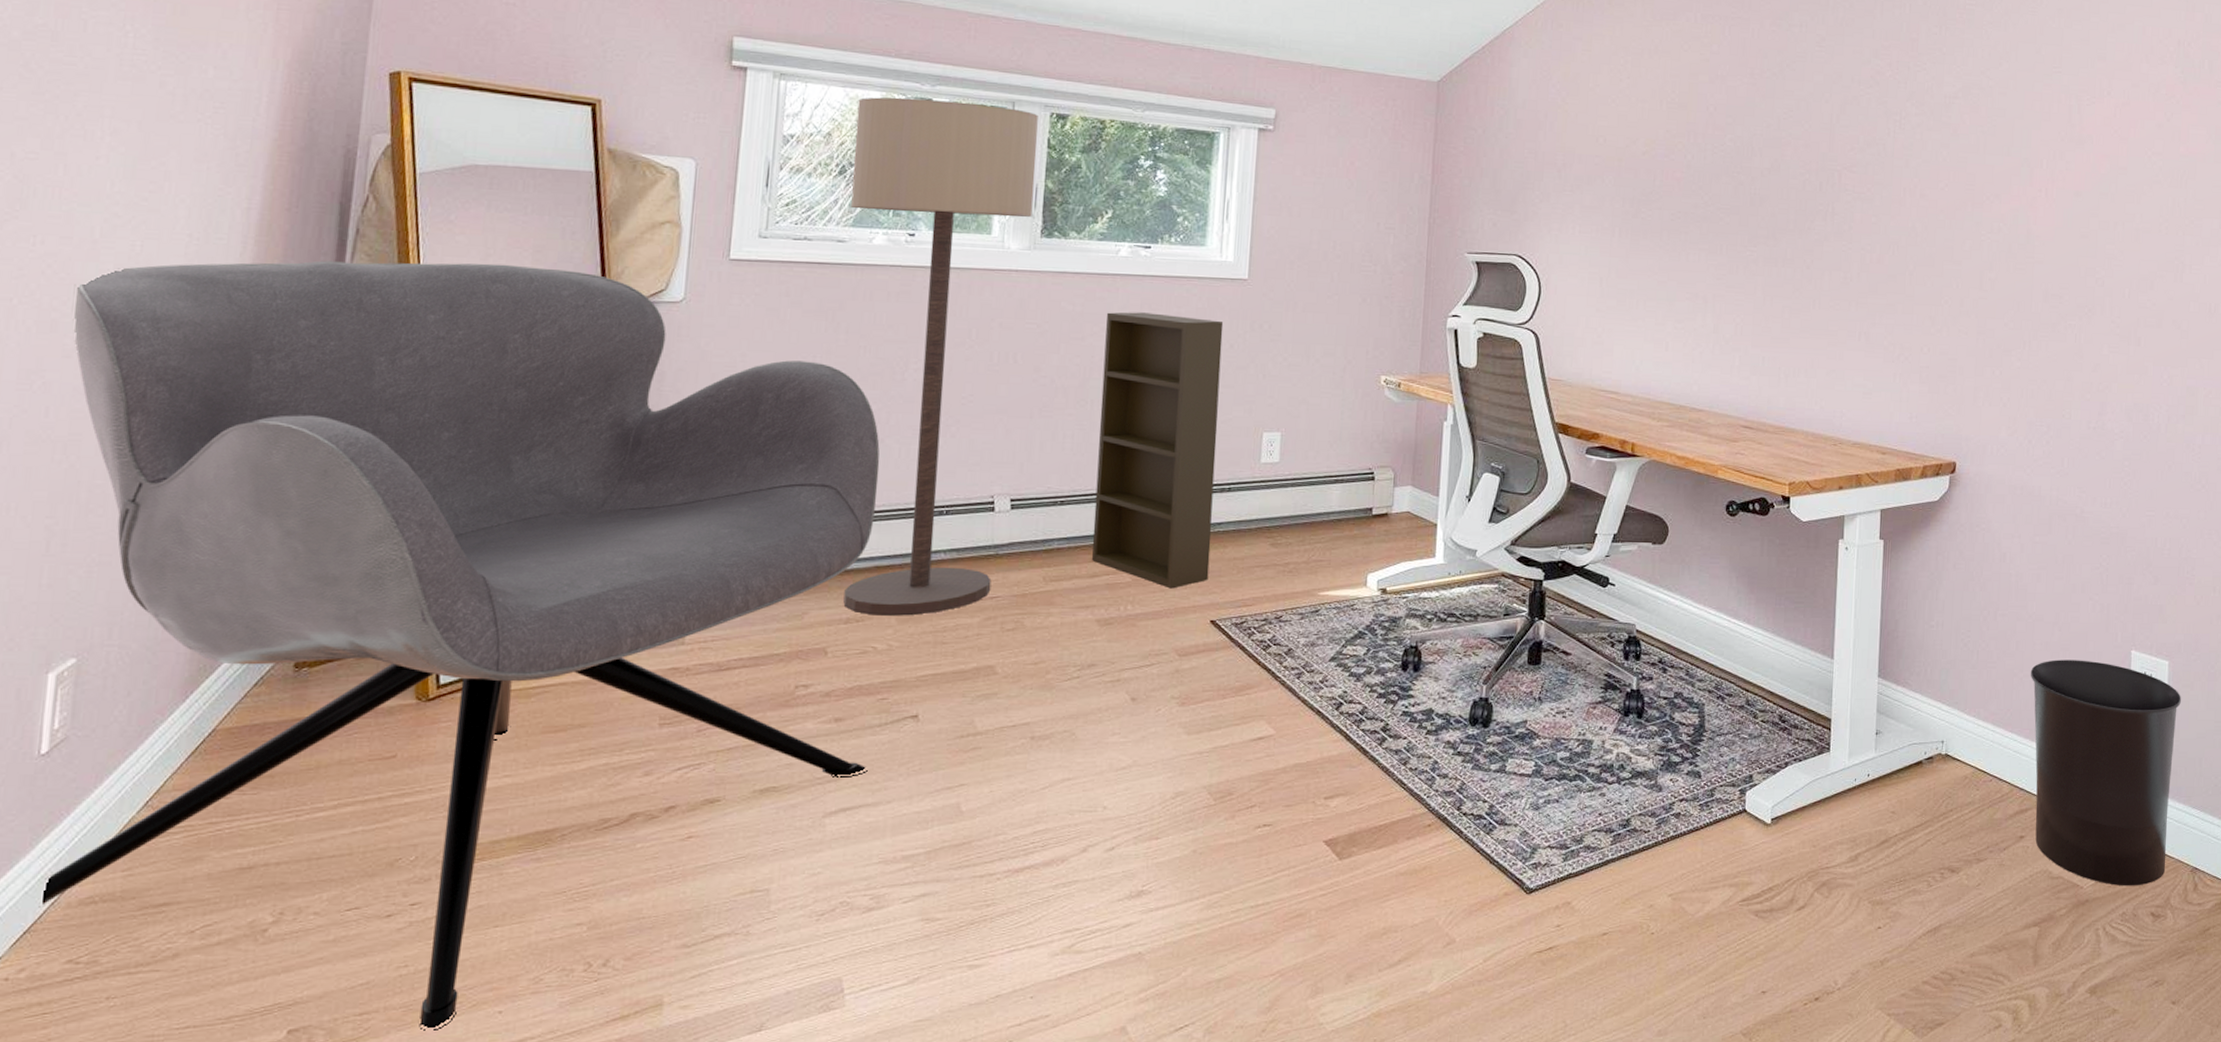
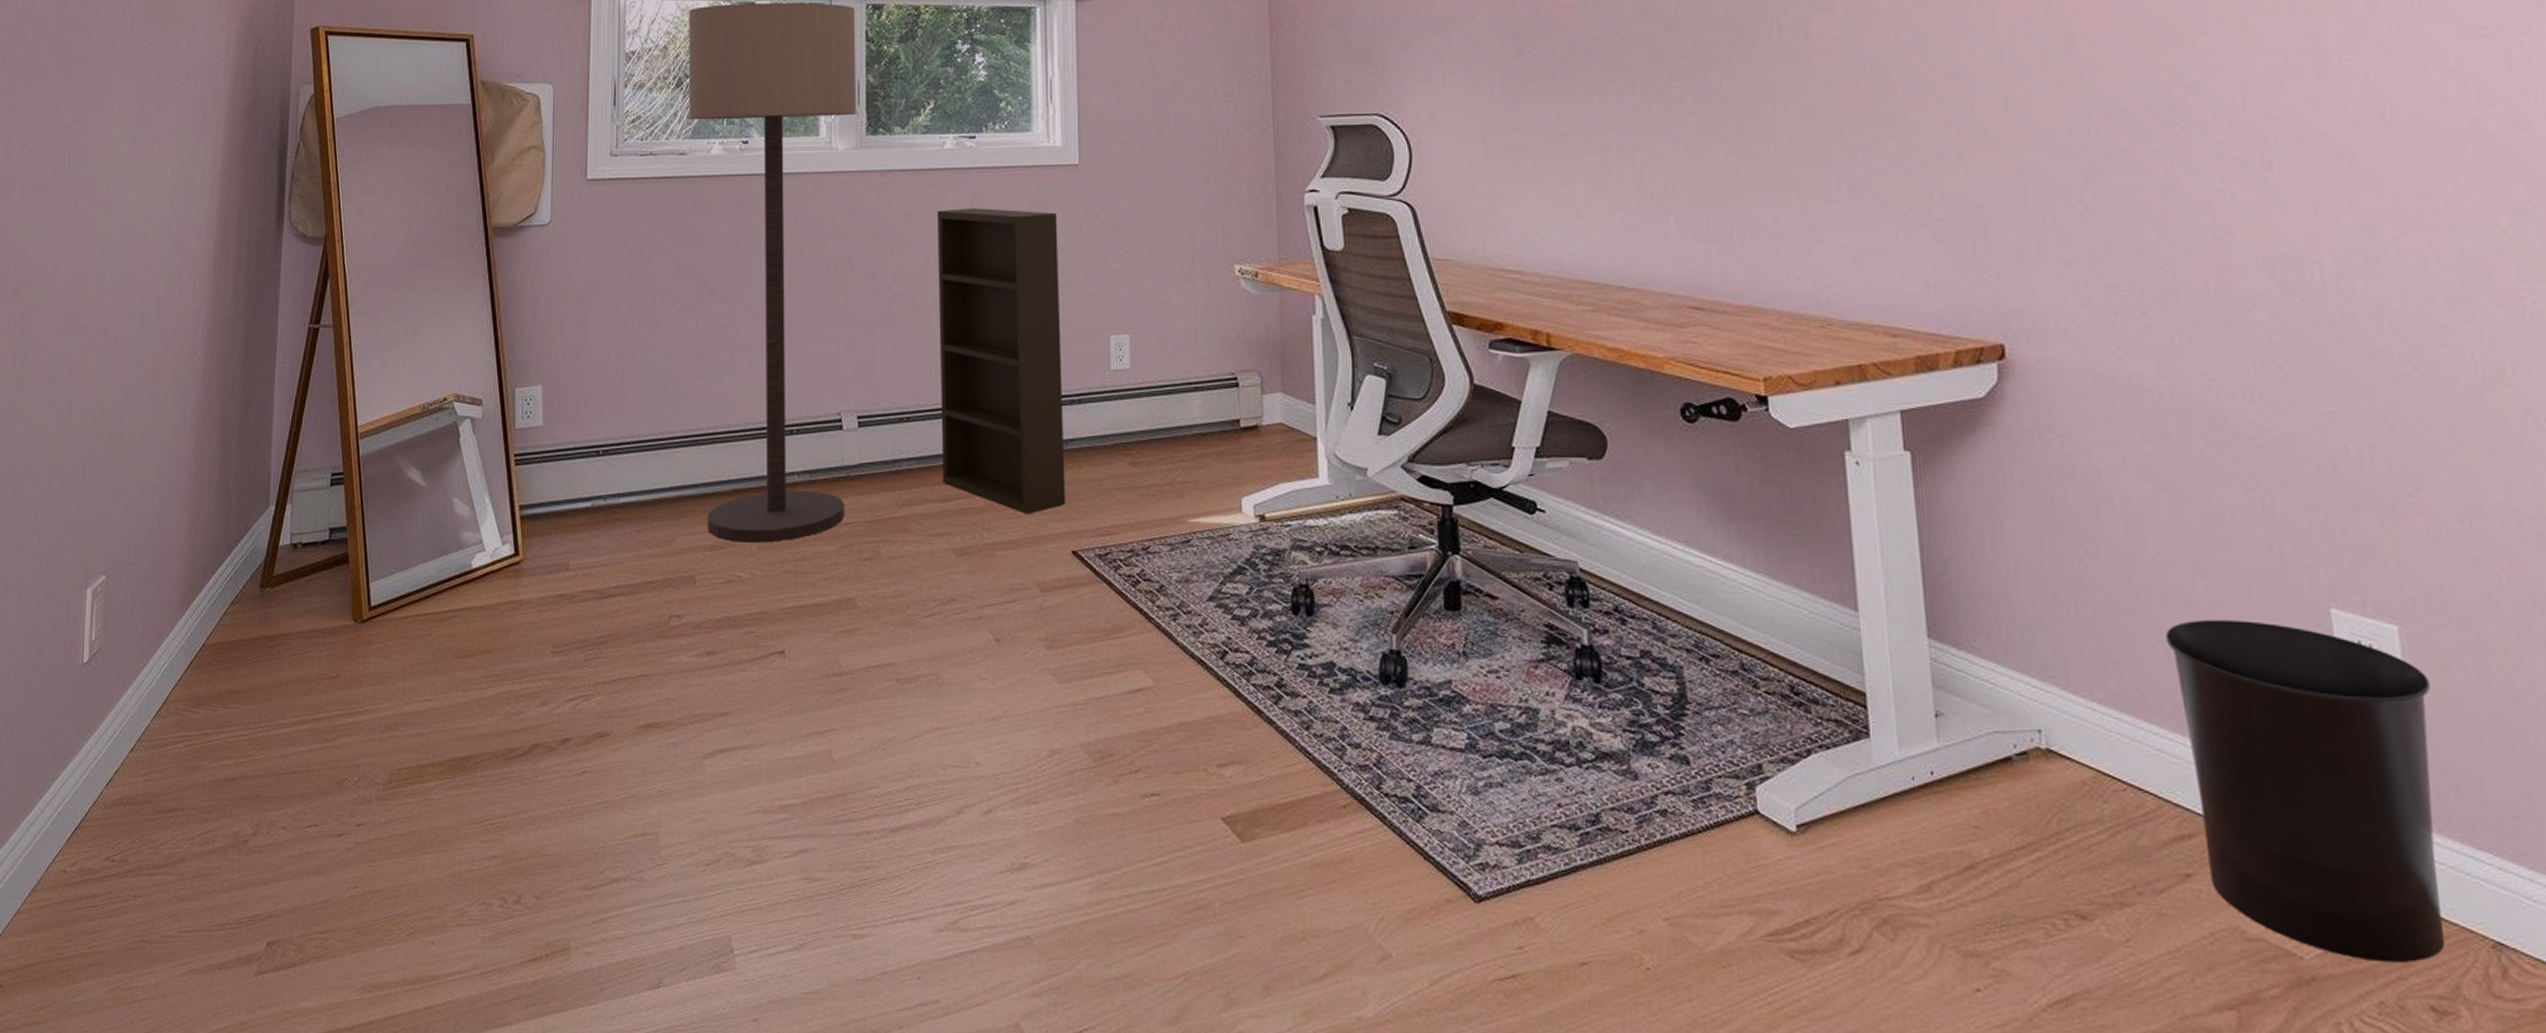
armchair: present [39,260,880,1031] -> none [85,198,741,956]

